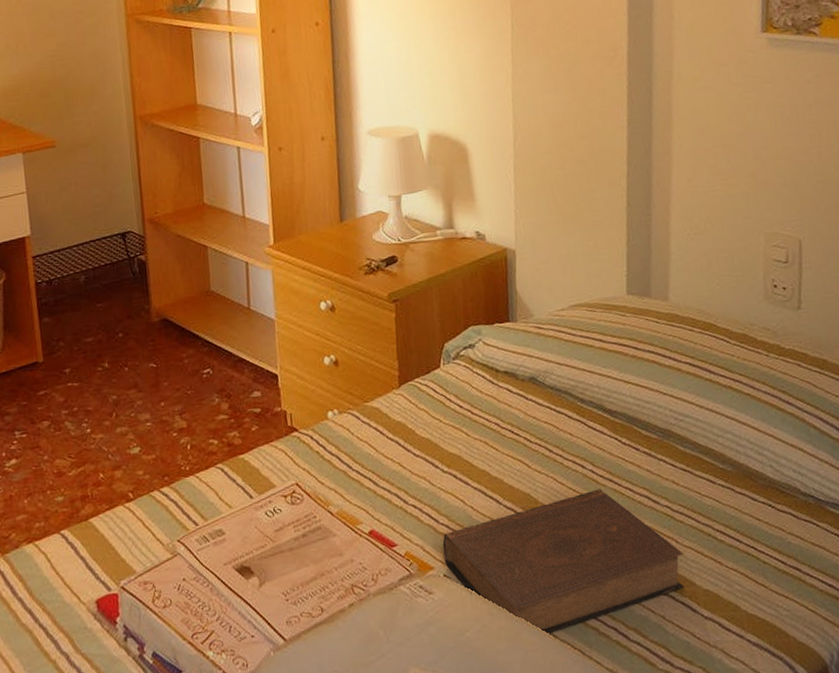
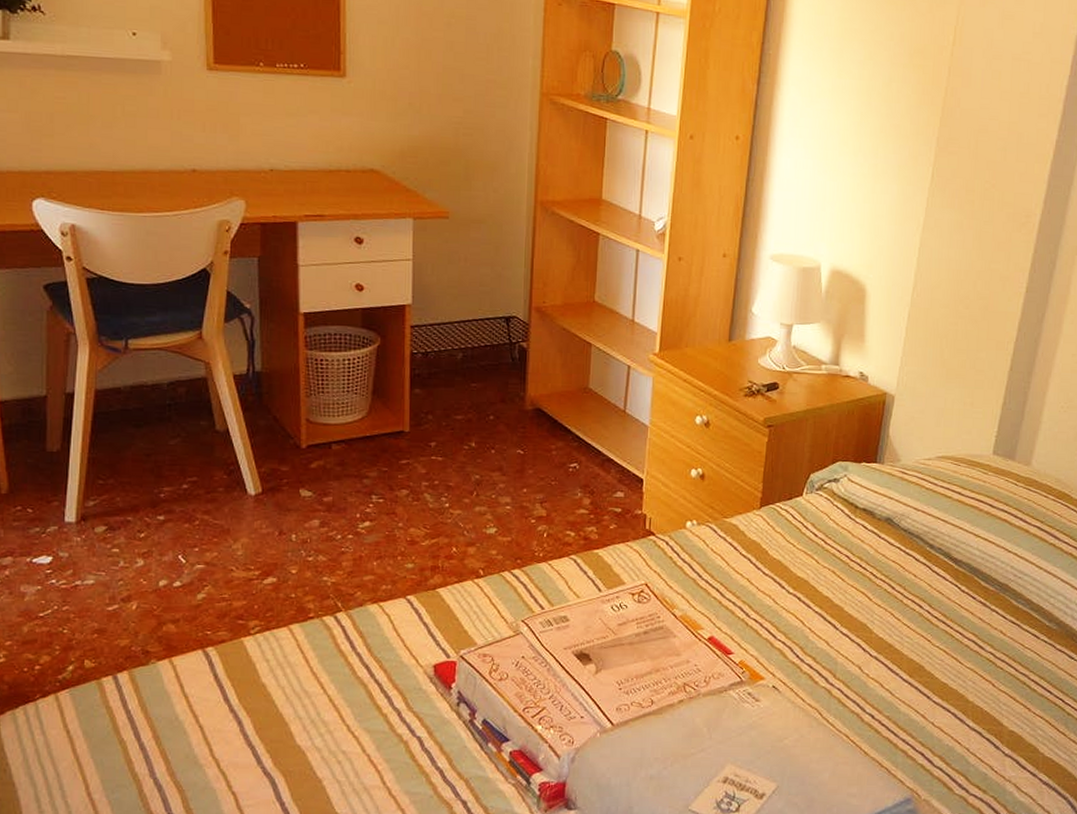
book: present [442,488,685,636] -> none [775,628,999,752]

